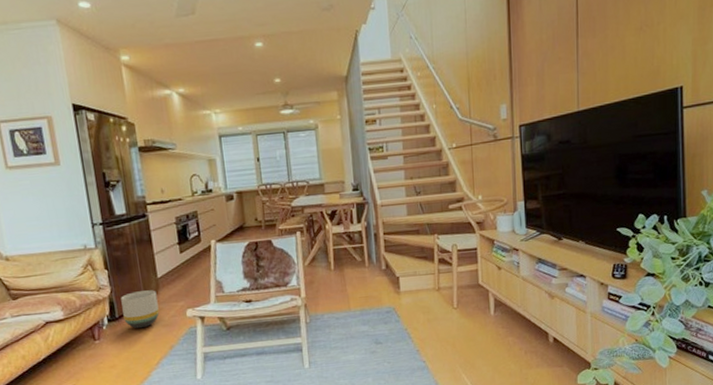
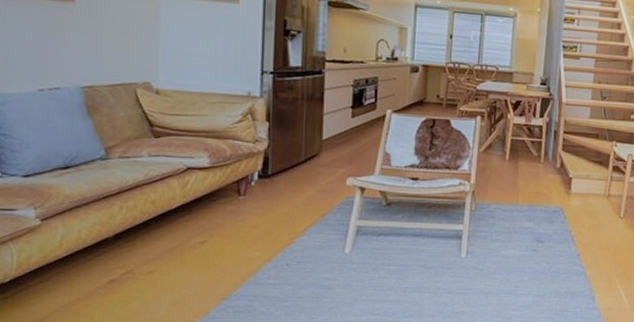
planter: present [121,290,159,329] -> none [277,150,318,190]

